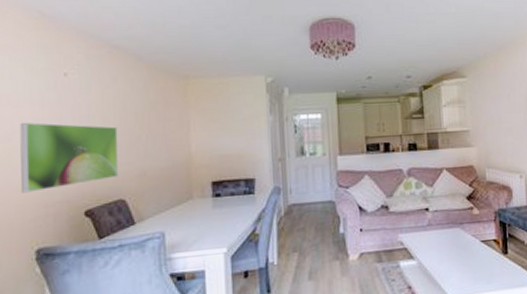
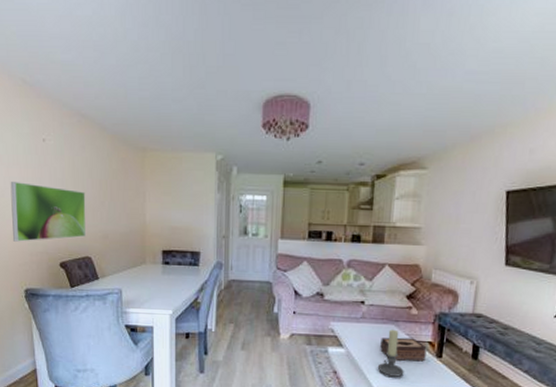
tissue box: none [449,238,494,264] -> present [380,337,427,362]
candle holder: none [450,232,476,282] -> present [377,329,404,377]

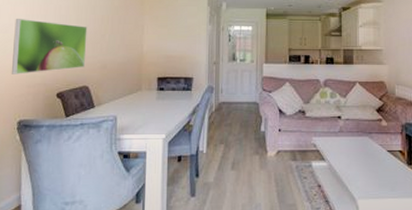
candle holder: present [377,329,404,377] -> none [357,141,381,186]
tissue box: present [380,337,427,362] -> none [358,148,398,170]

